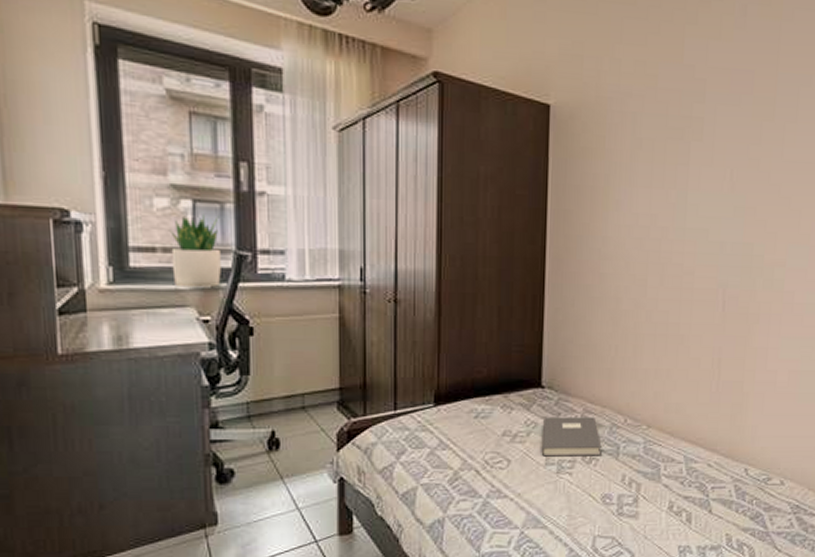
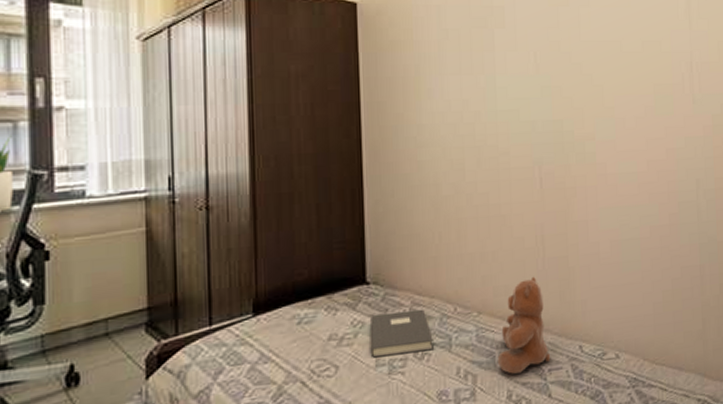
teddy bear: none [662,397,715,487] -> present [497,276,551,374]

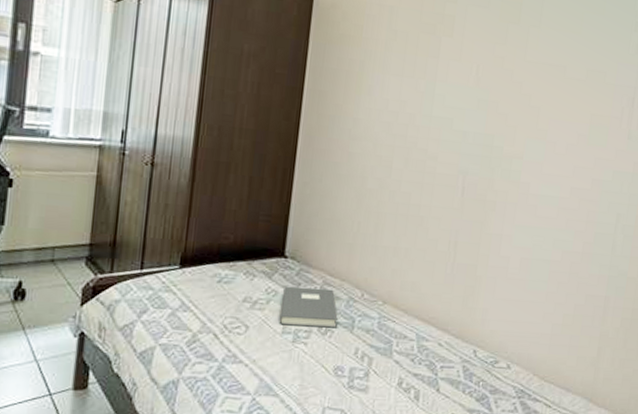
teddy bear: present [497,276,551,374] -> none [393,278,447,364]

